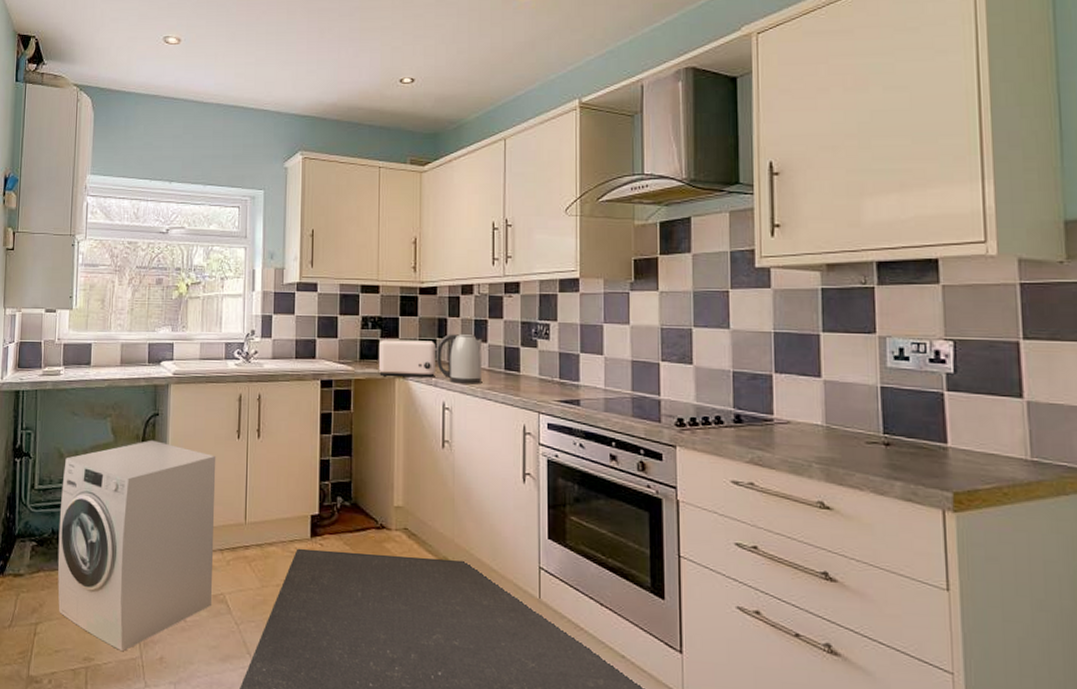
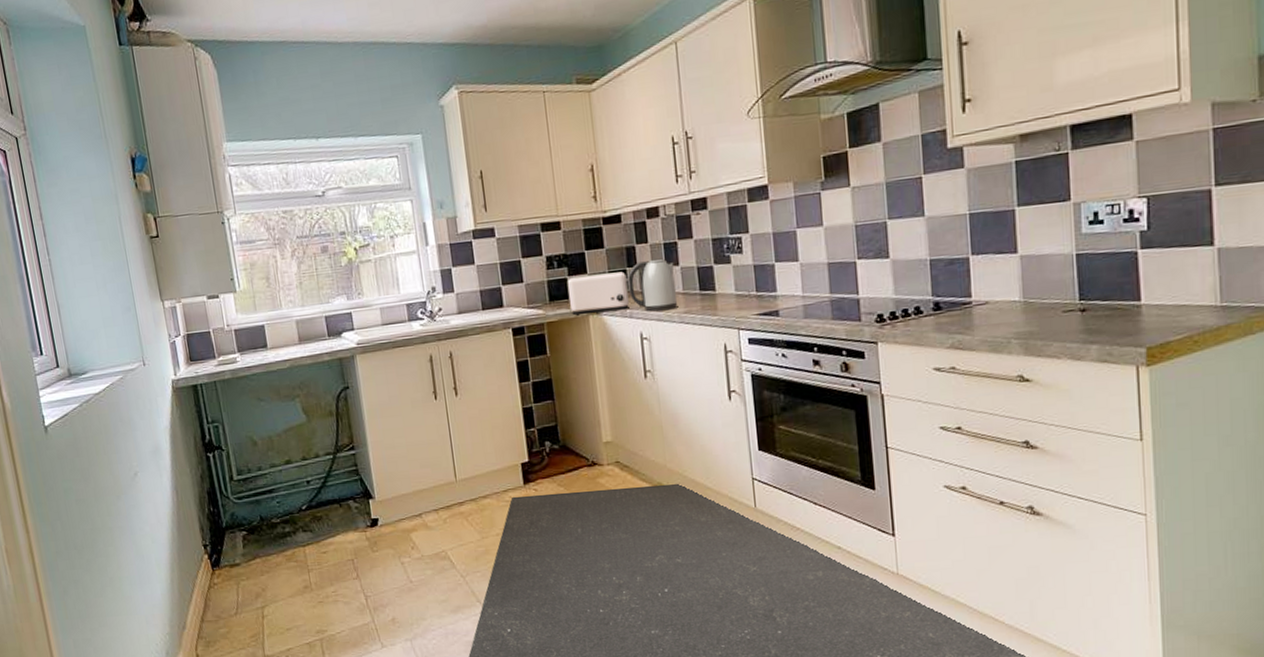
washing machine: present [57,439,216,652] -> none [260,413,435,620]

